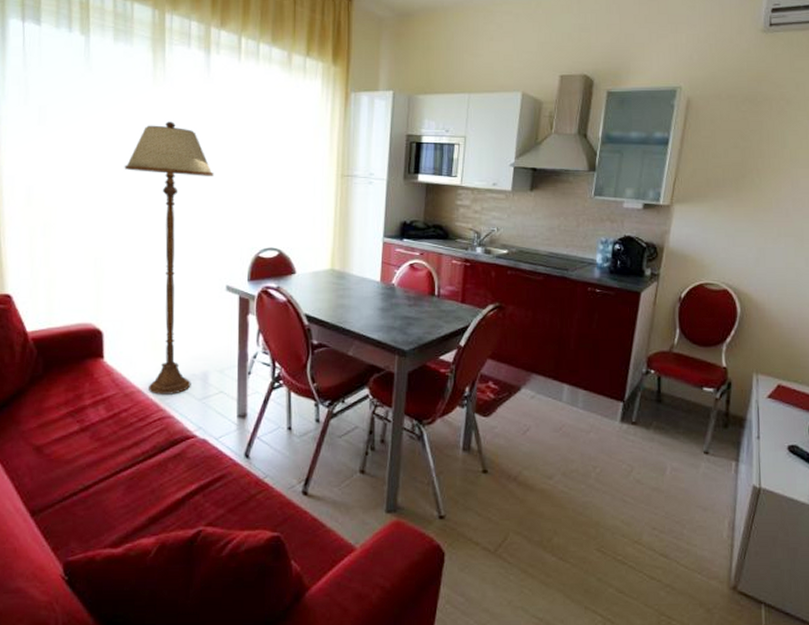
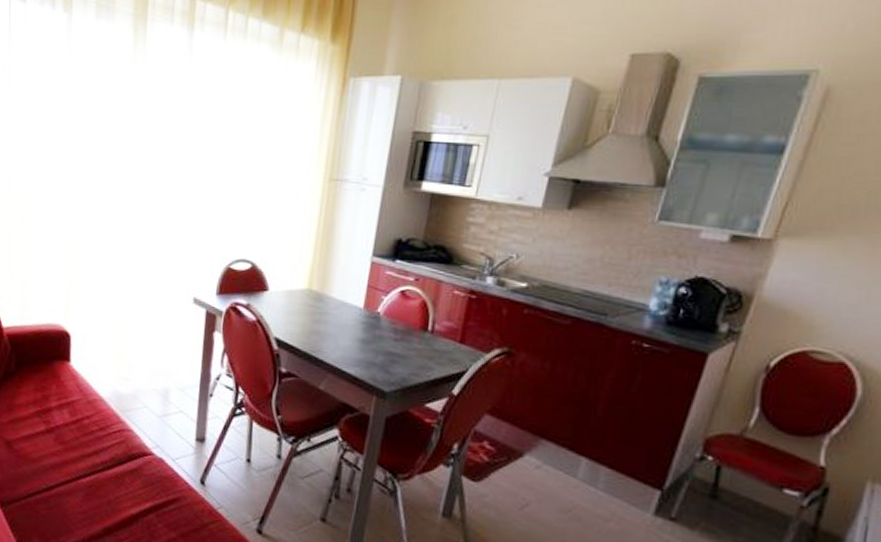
floor lamp: present [124,121,214,395] -> none [99,110,189,408]

